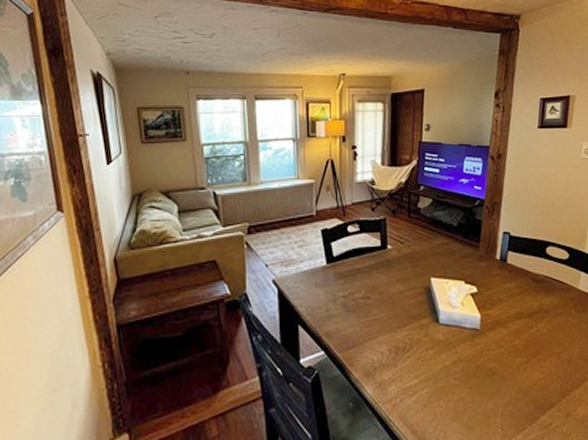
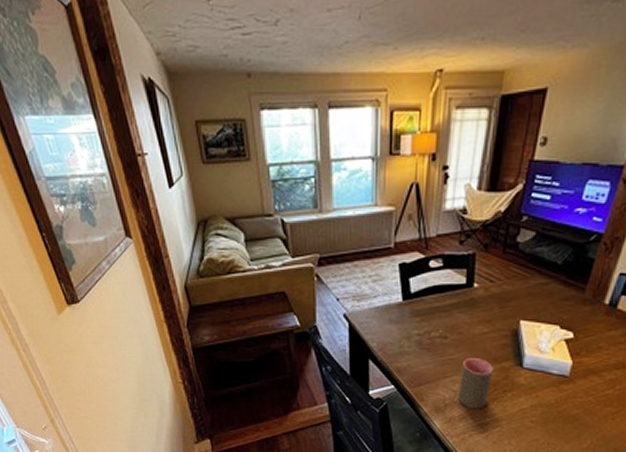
cup: none [385,316,414,371] -> present [458,357,493,409]

